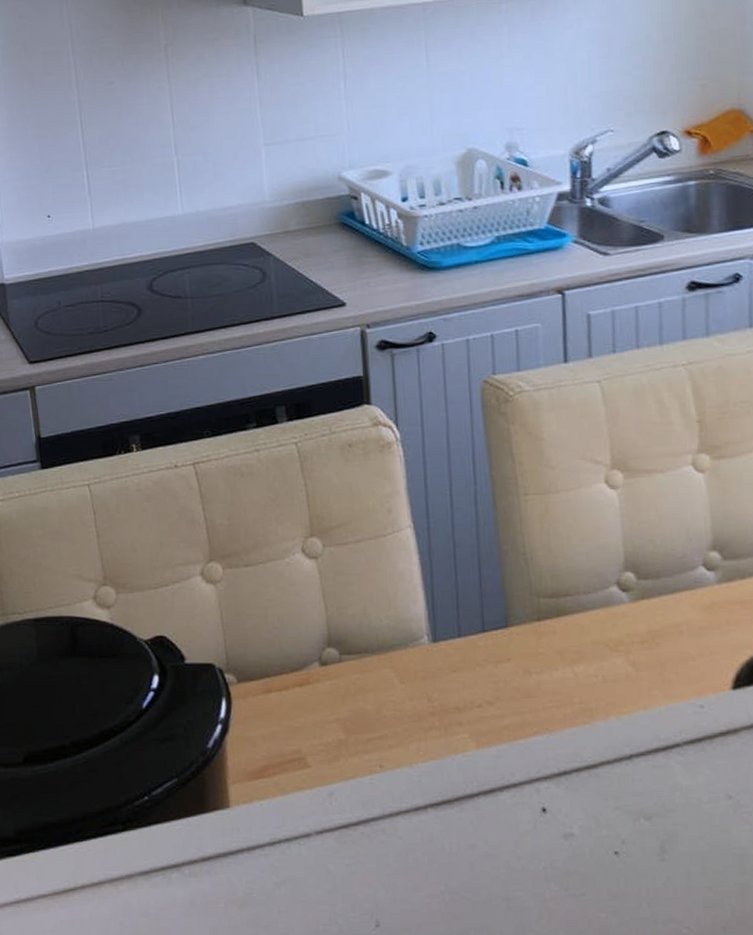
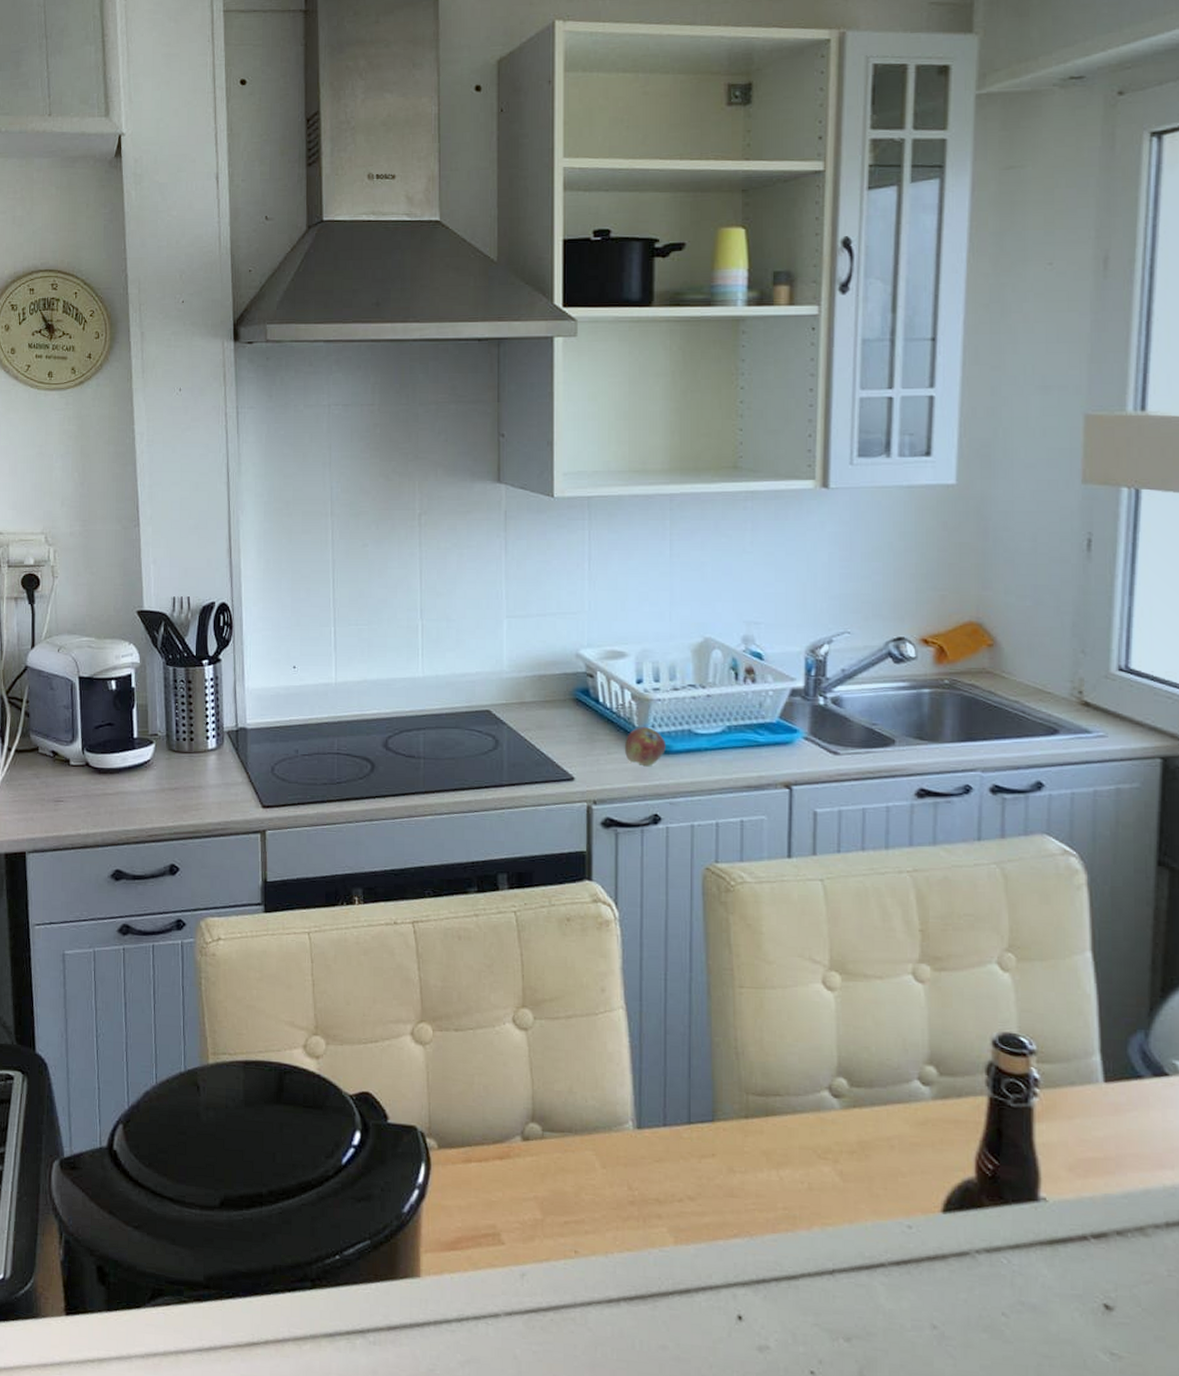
fruit: none [393,244,436,285] -> present [624,726,666,767]

